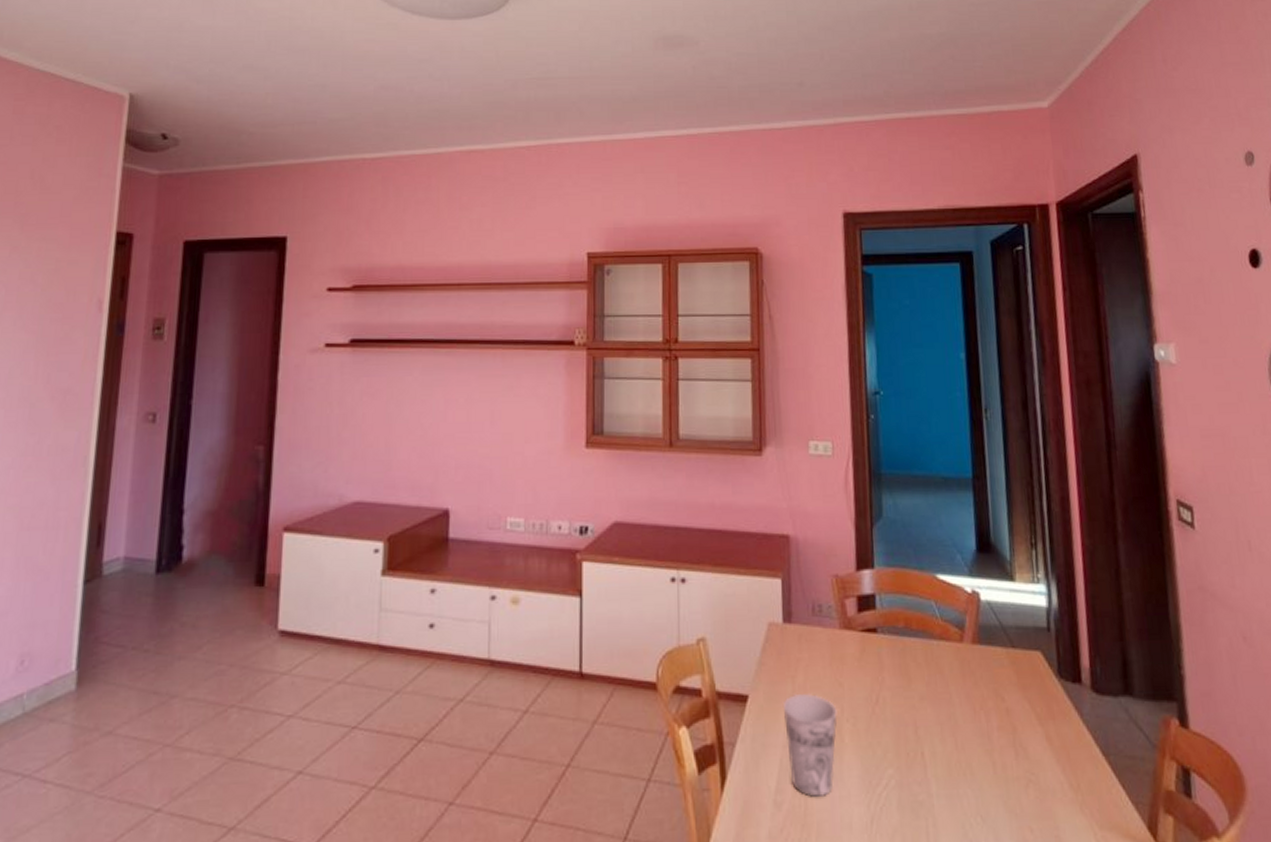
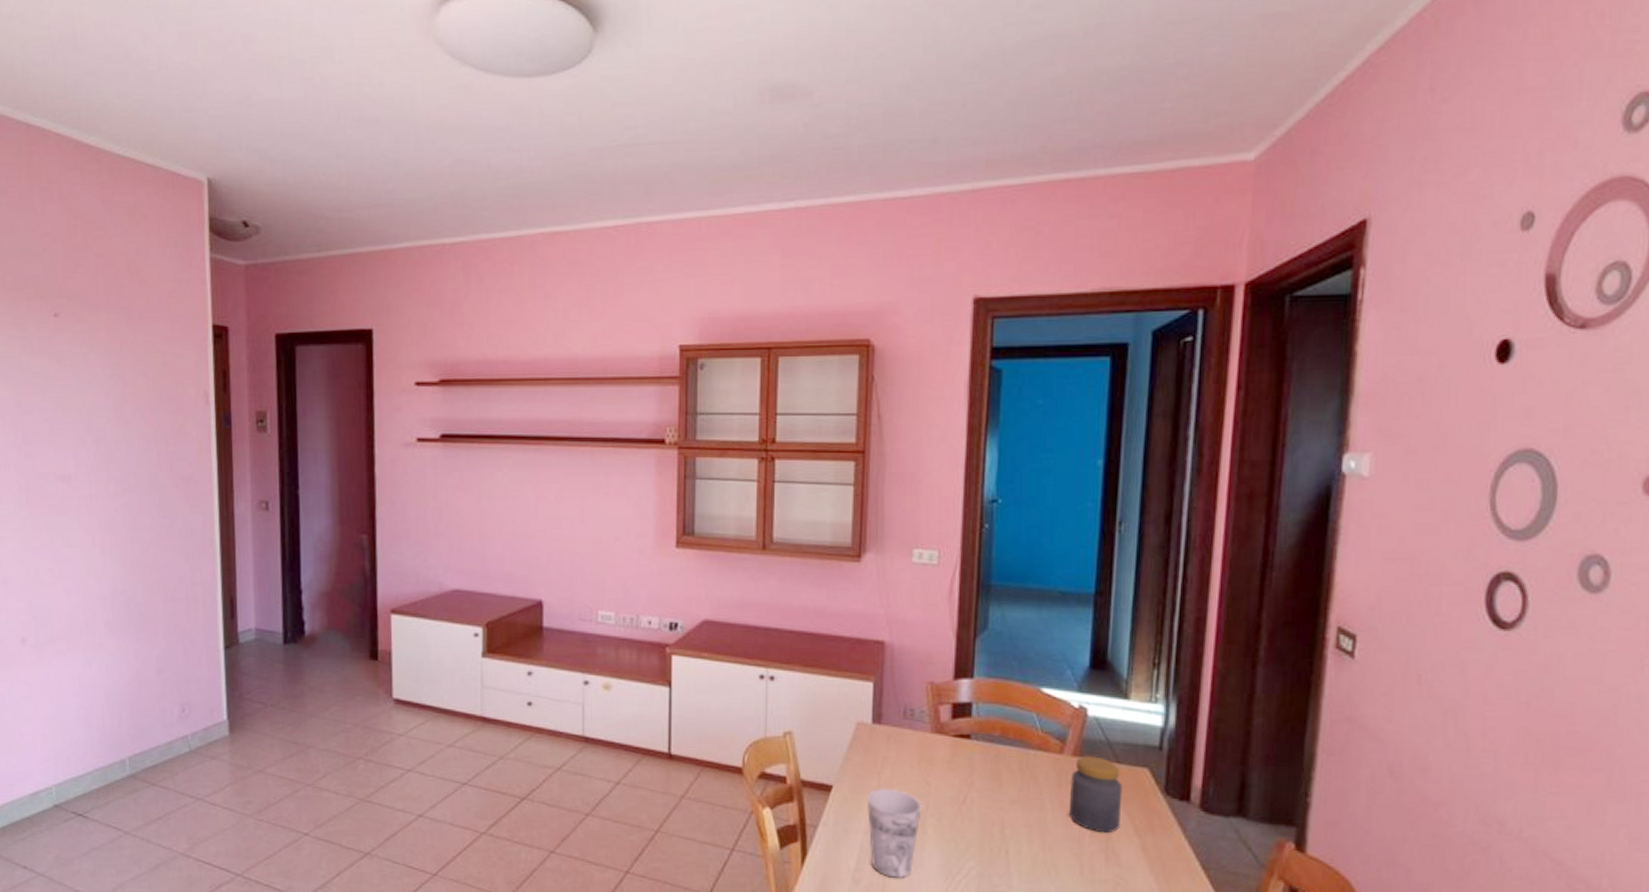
jar: none [973,642,1023,725] -> present [1068,756,1123,834]

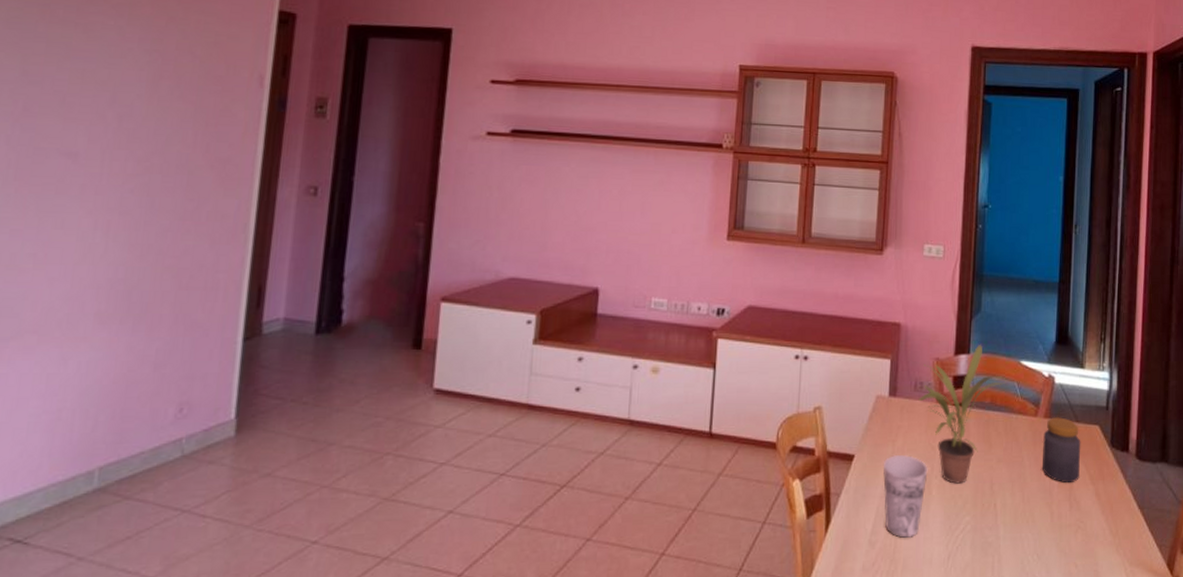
potted plant: none [908,668,1022,825] -> present [918,345,1006,484]

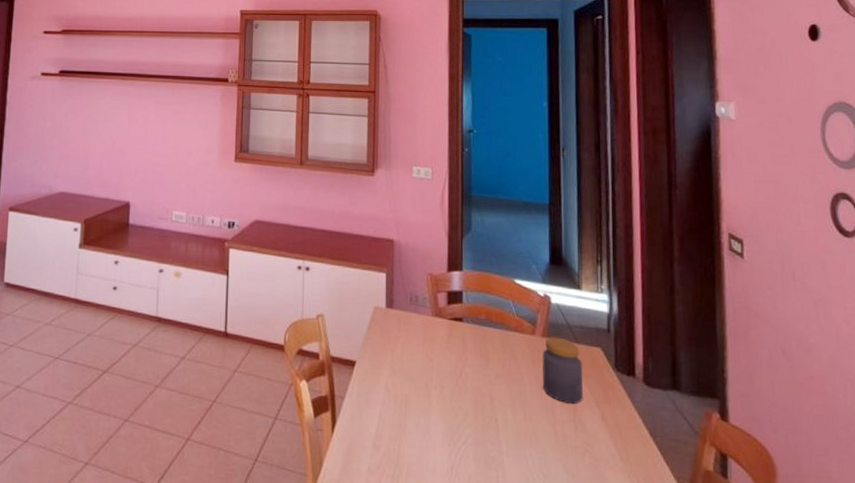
cup: present [883,455,928,539] -> none [384,364,427,446]
potted plant: present [918,345,1006,484] -> none [414,262,501,396]

